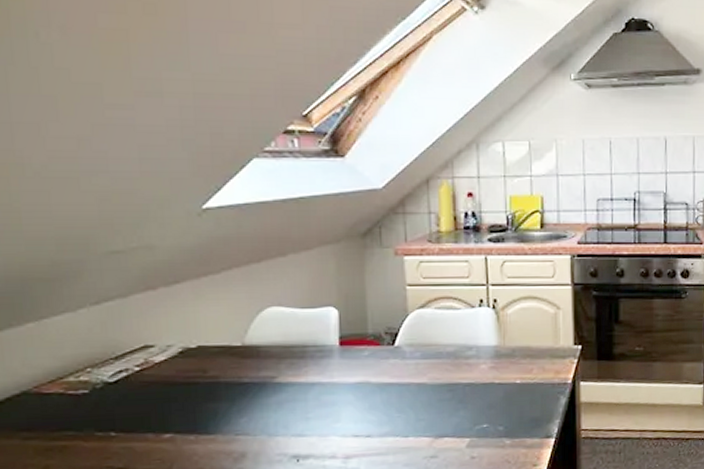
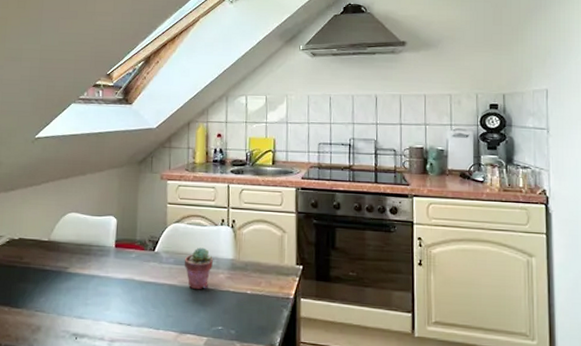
potted succulent: none [434,335,471,386] -> present [184,247,213,290]

